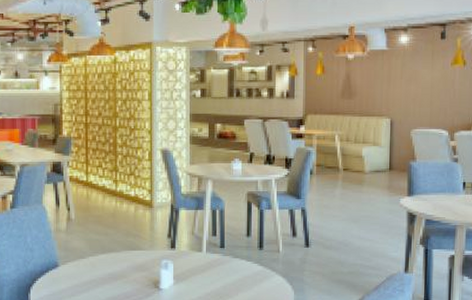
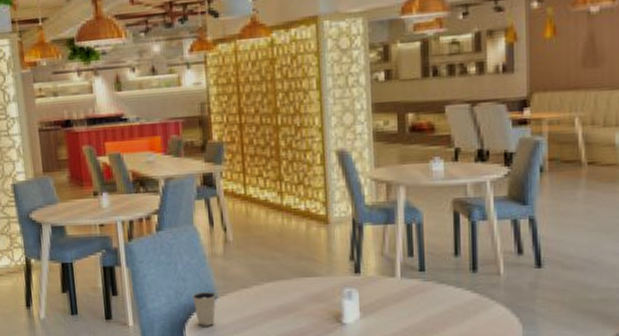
dixie cup: none [38,260,58,290] -> present [192,291,216,326]

